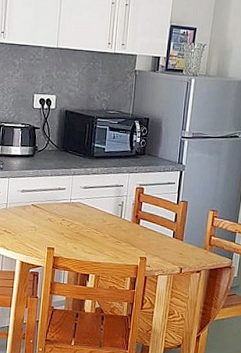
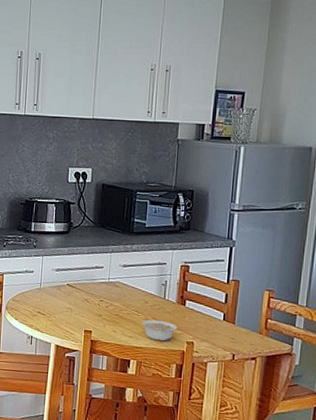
legume: none [100,237,132,257] -> present [142,319,178,342]

